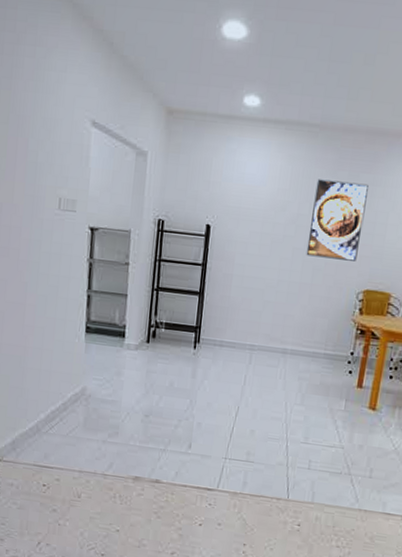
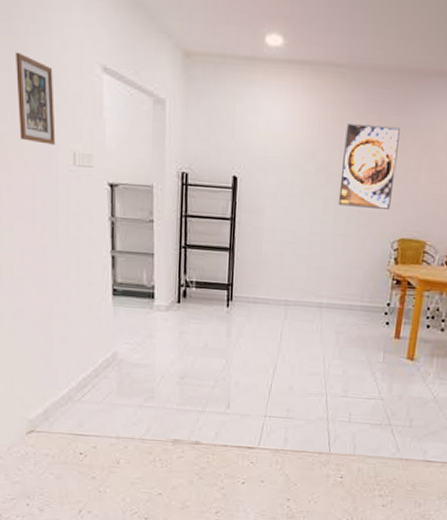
picture frame: none [11,105,46,190] -> present [16,51,56,145]

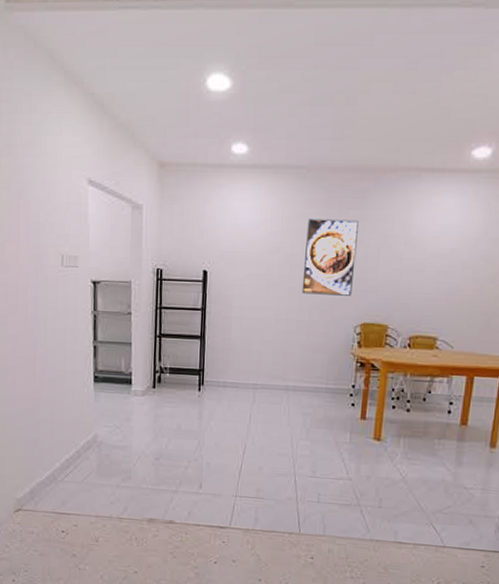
picture frame: present [16,51,56,145] -> none [14,171,47,249]

